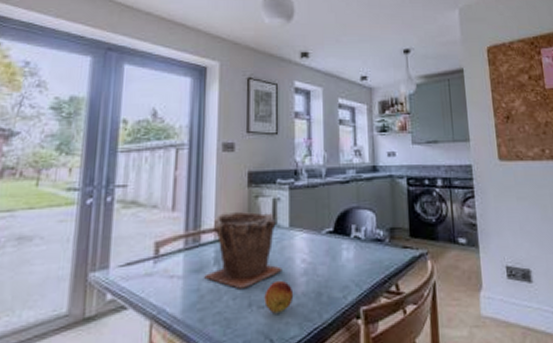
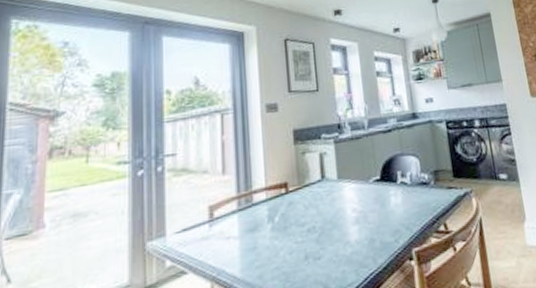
plant pot: present [204,211,282,289] -> none [260,167,335,244]
fruit: present [264,280,294,314] -> none [319,230,348,264]

